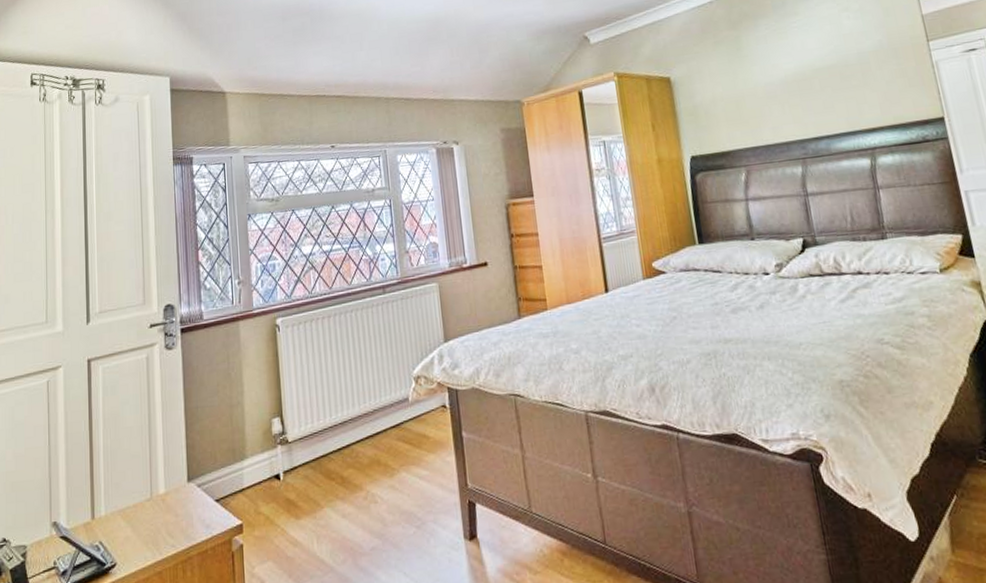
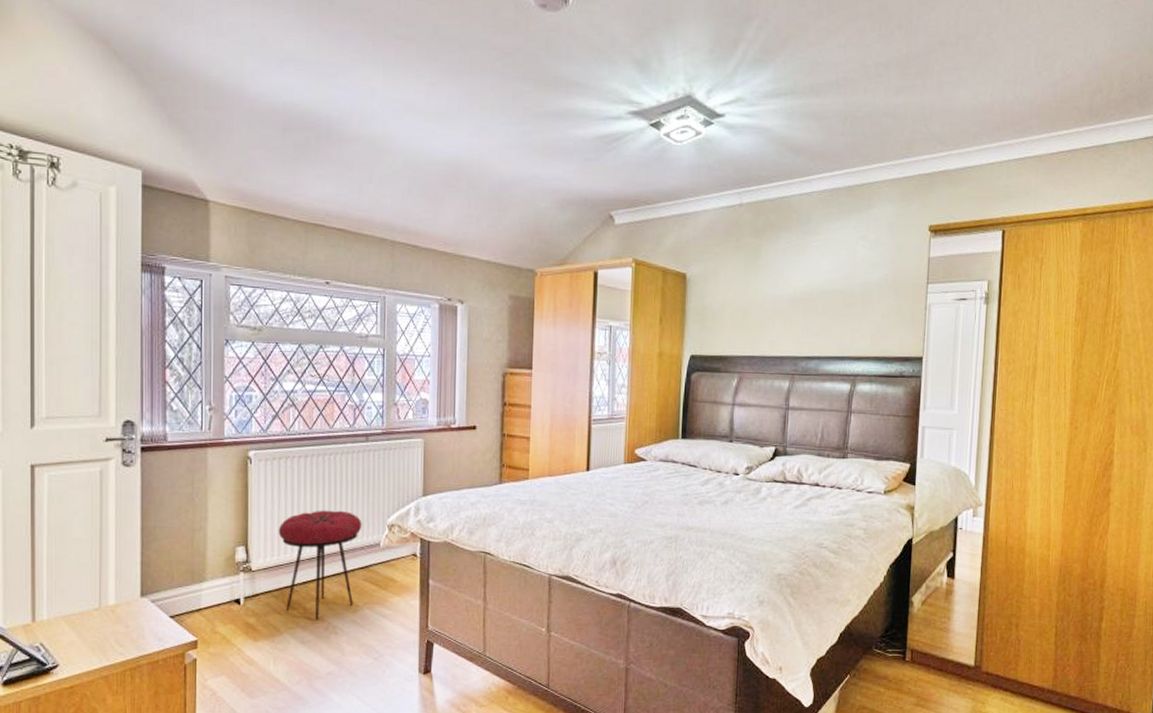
stool: none [309,367,389,490] -> present [278,510,362,620]

